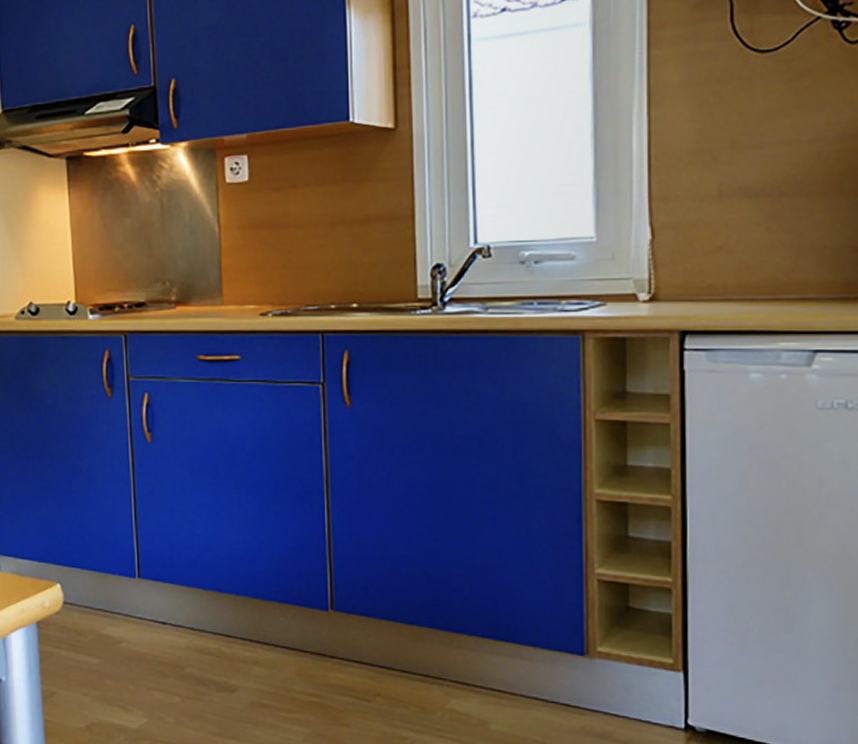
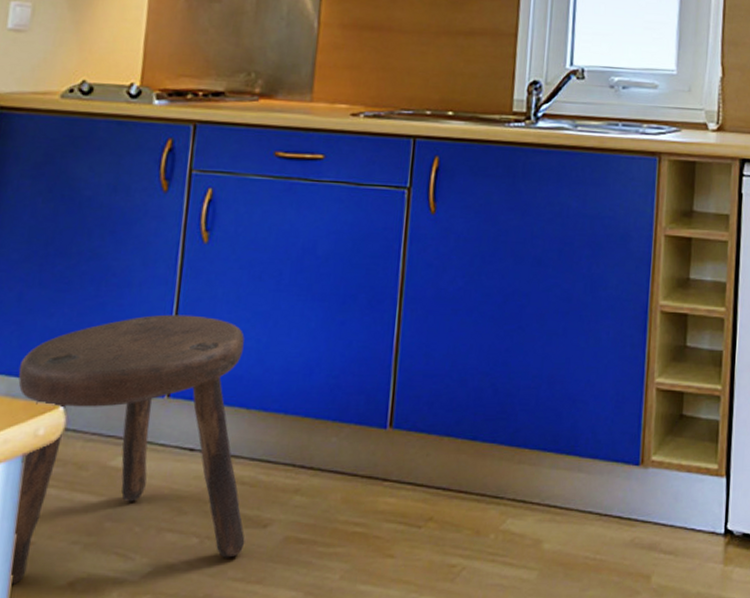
stool: none [22,506,218,725] -> present [11,314,245,586]

